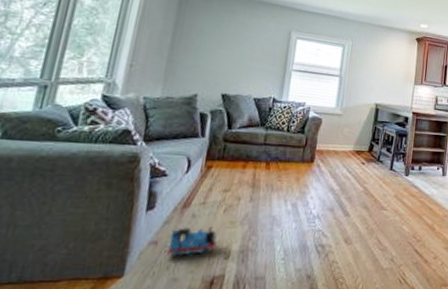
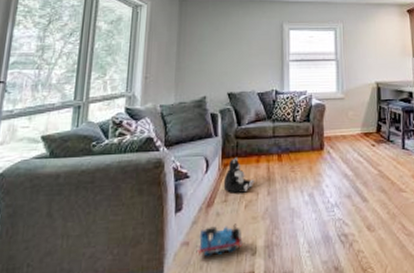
plush toy: none [203,160,238,197] -> present [223,156,255,193]

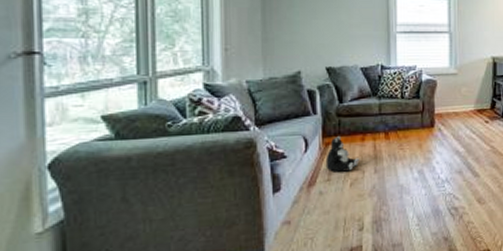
toy train: present [196,224,245,257] -> none [299,201,352,234]

